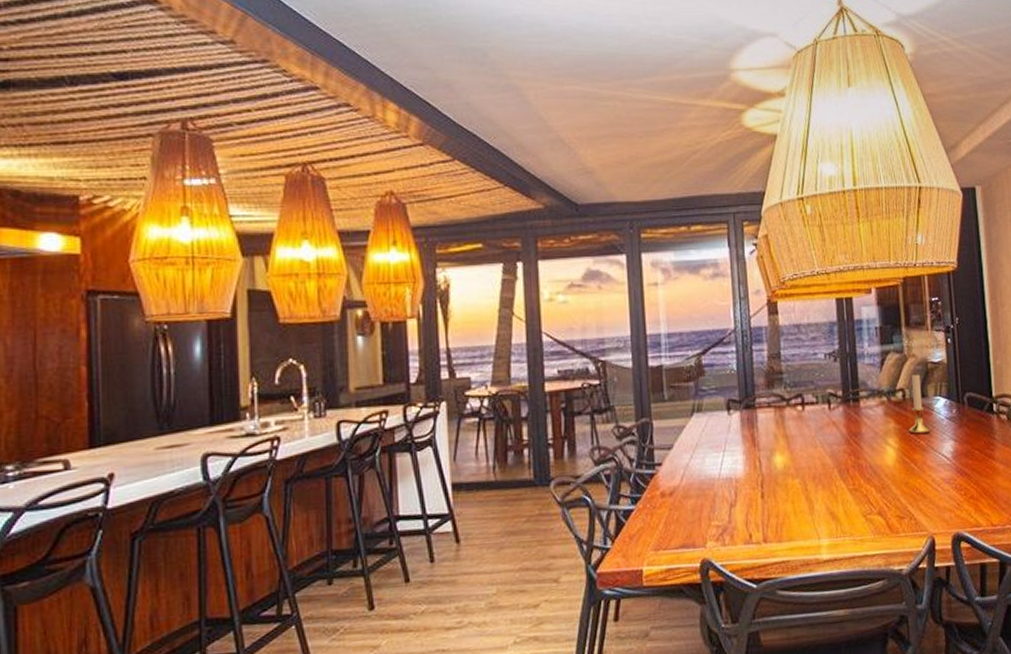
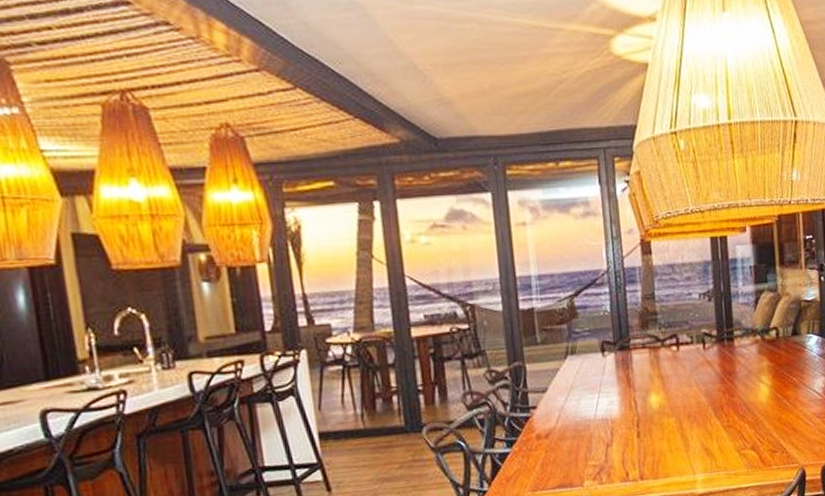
candle holder: present [909,373,931,435] -> none [782,311,803,372]

